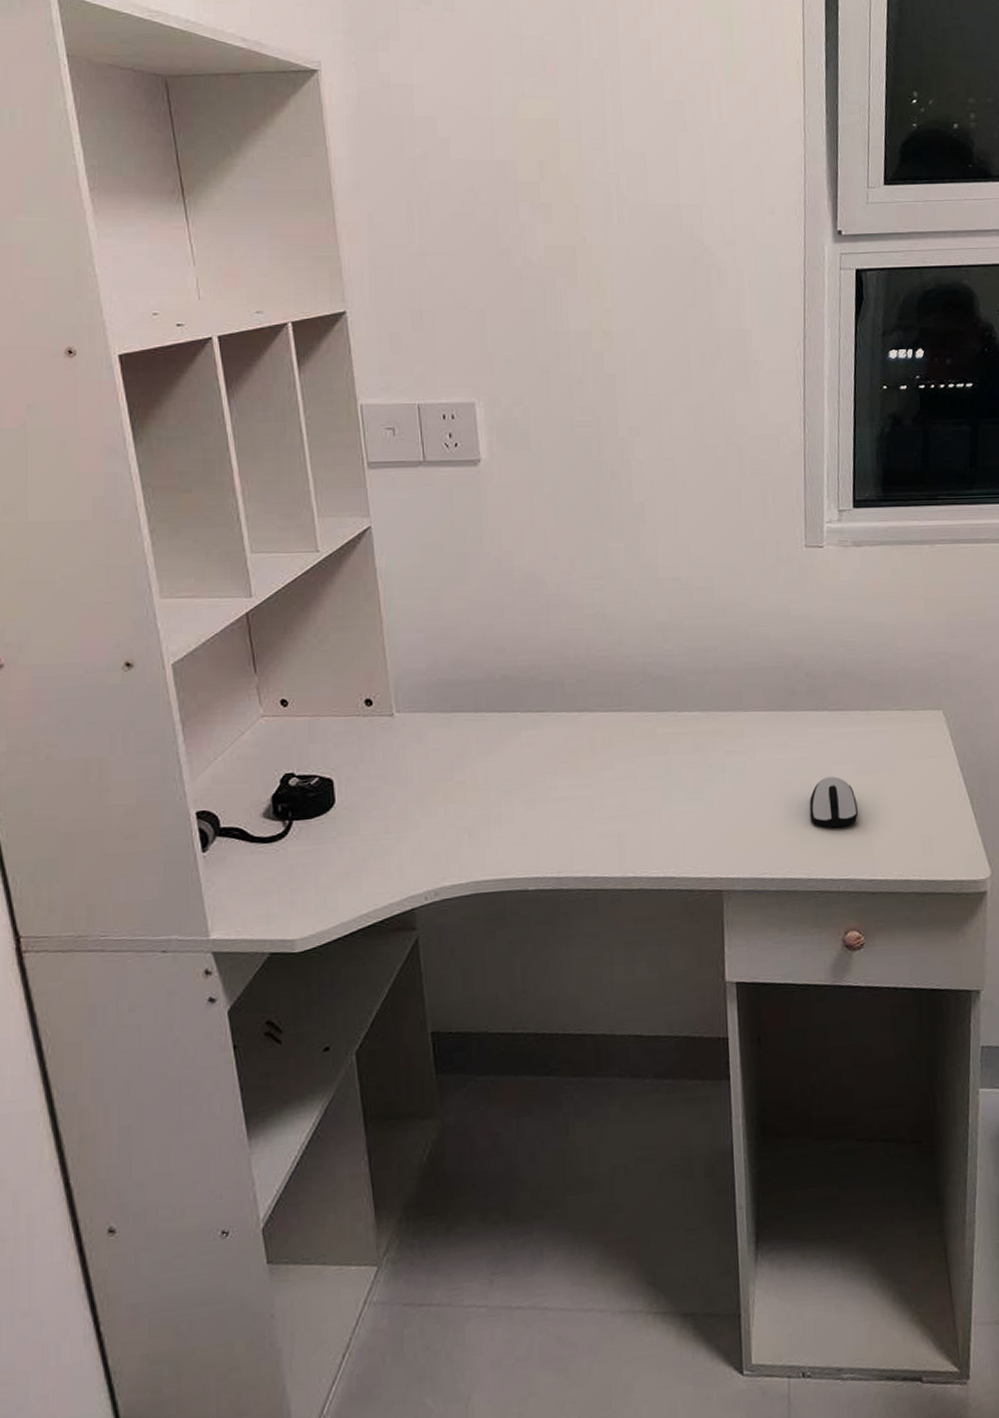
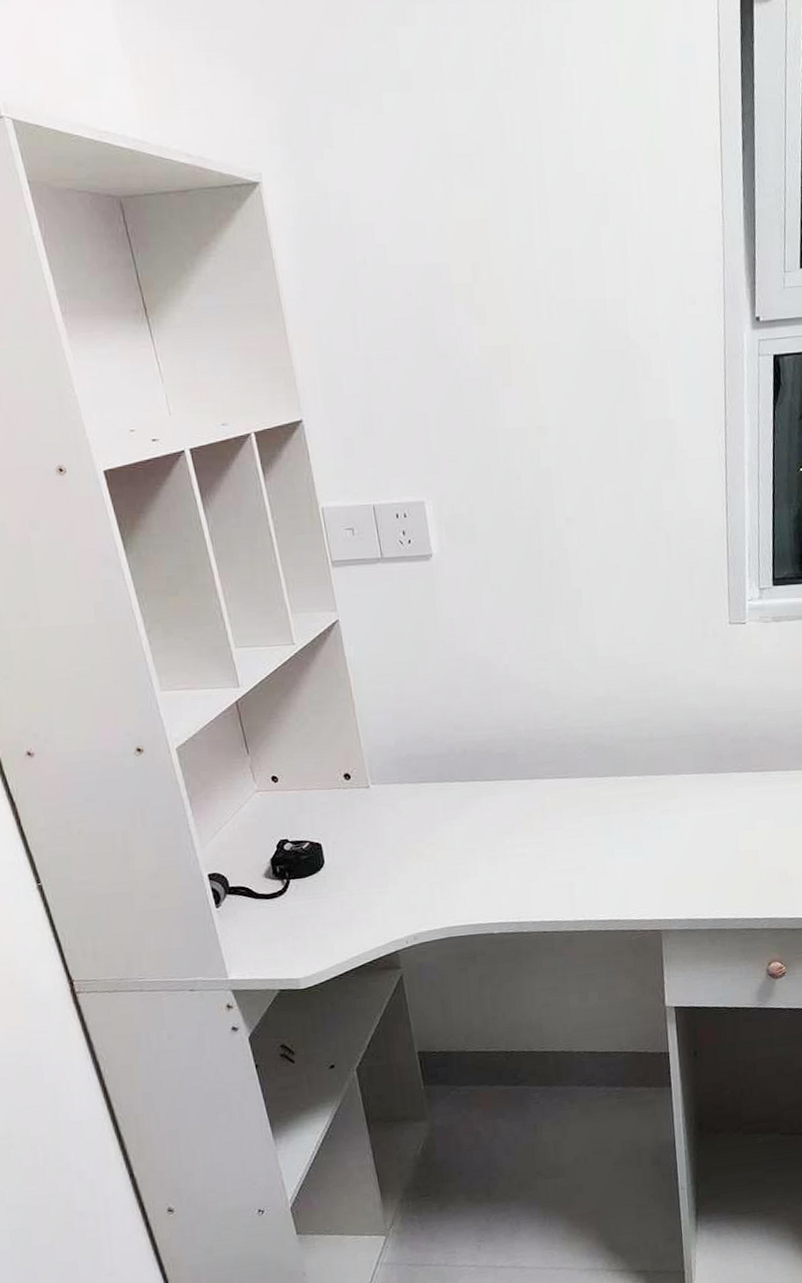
computer mouse: present [809,776,858,828] -> none [736,829,779,874]

